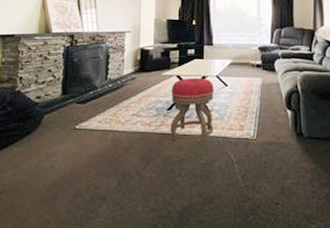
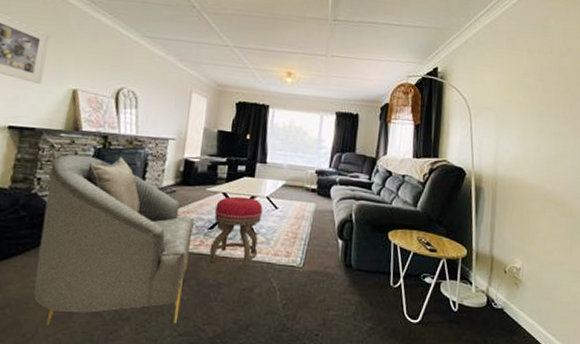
armchair: none [23,52,154,208] -> present [34,154,194,326]

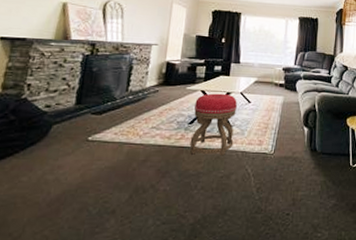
armchair: present [34,154,194,326] -> none [21,61,176,224]

